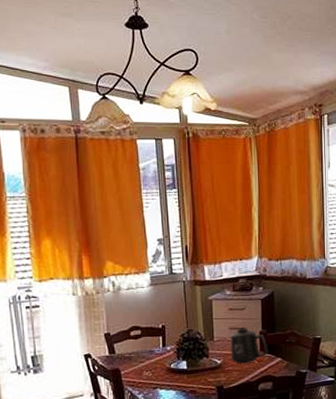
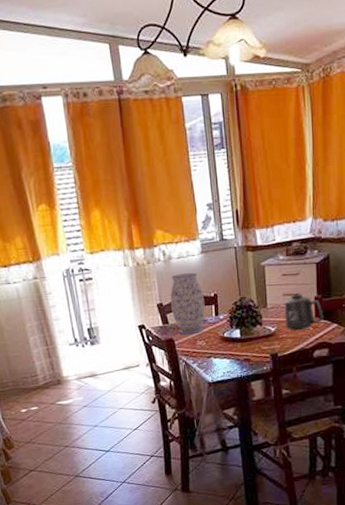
vase: none [118,304,153,365] -> present [170,273,206,335]

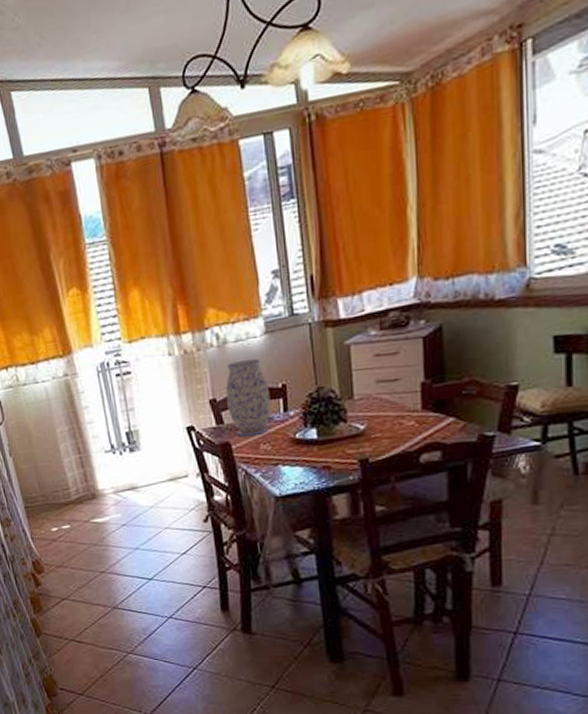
mug: present [284,293,324,331] -> none [377,378,434,428]

